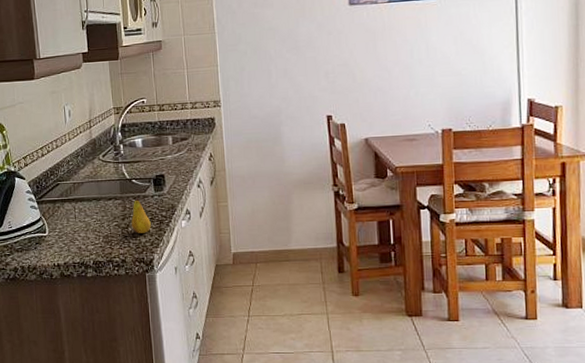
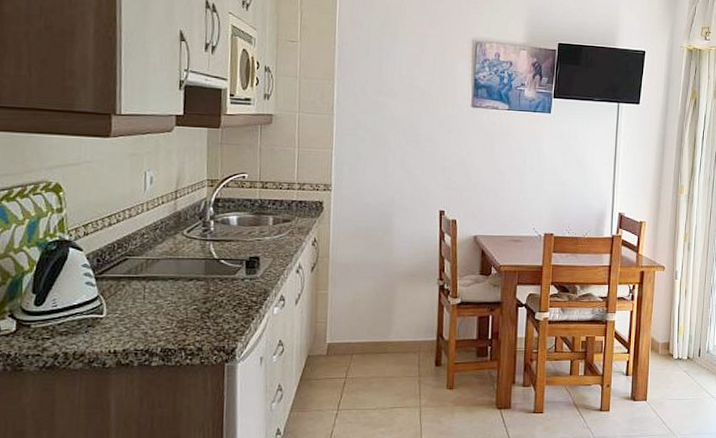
fruit: present [131,195,151,233] -> none [214,277,238,319]

